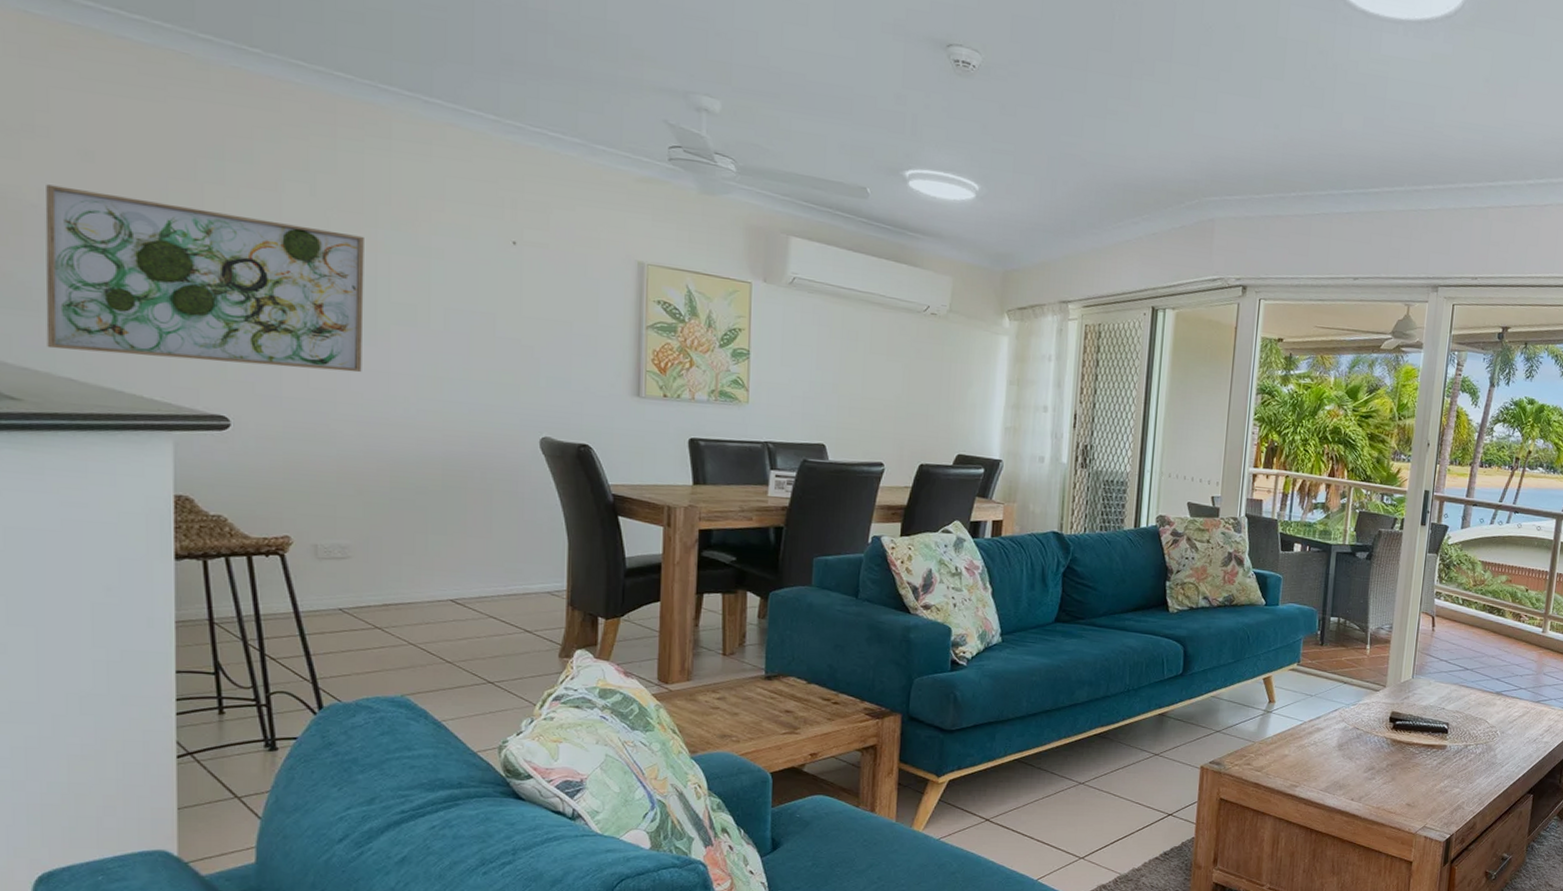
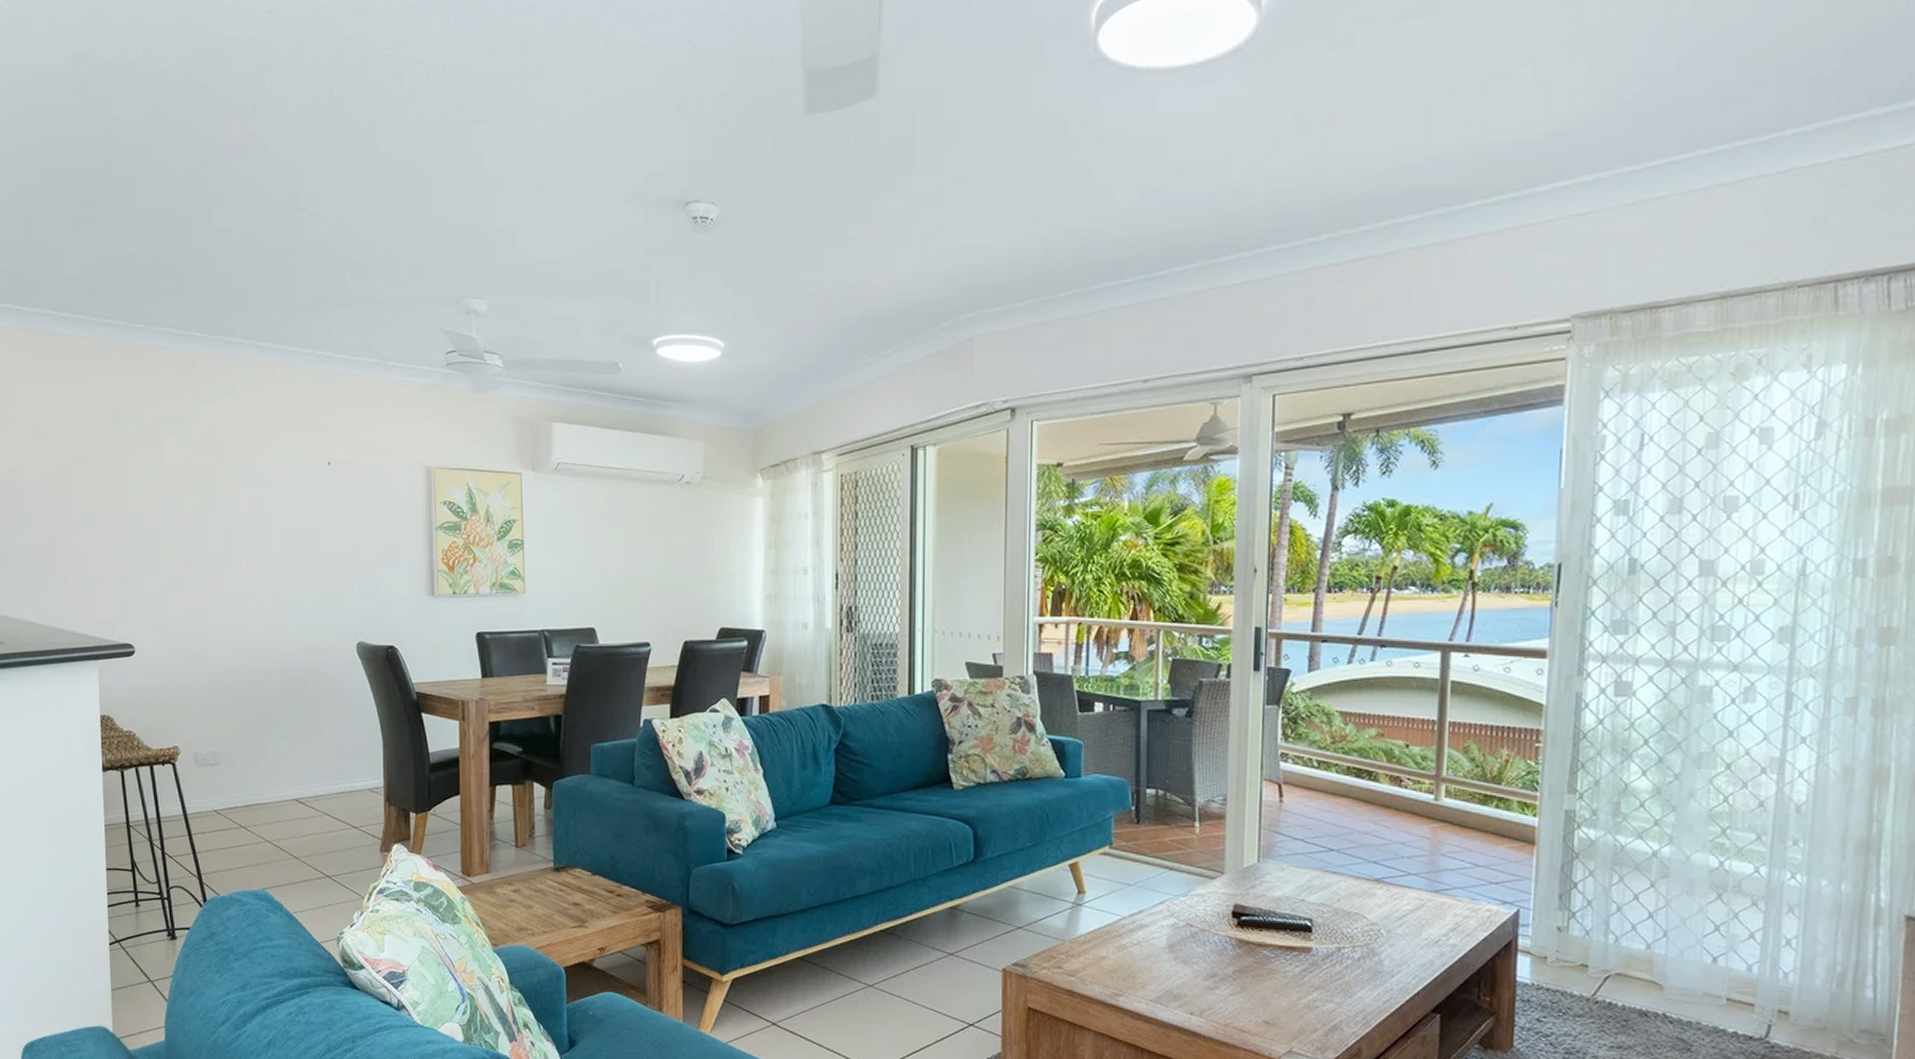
wall art: present [45,184,364,373] -> none [13,463,223,598]

